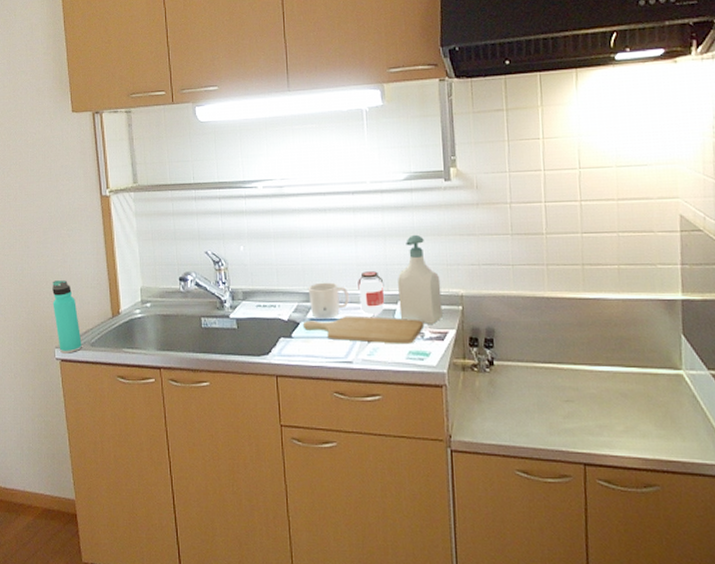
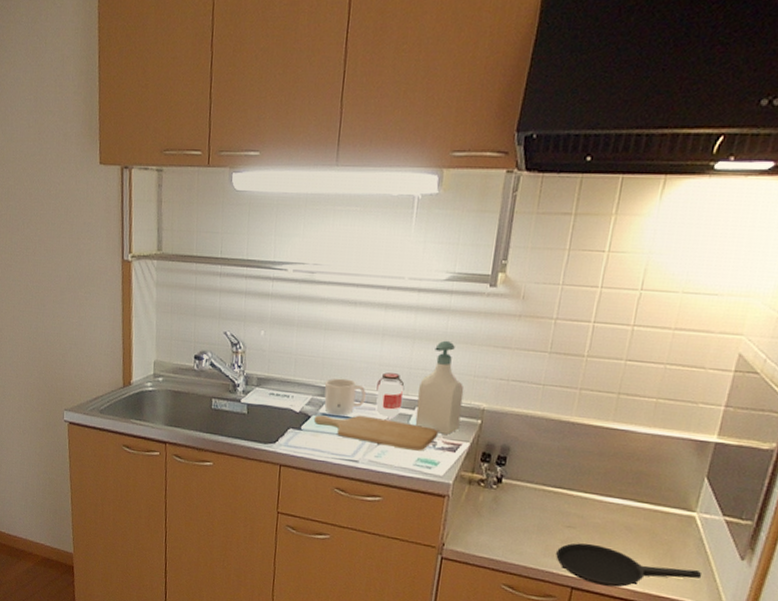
thermos bottle: present [52,280,82,355] -> none [65,343,91,418]
frying pan: none [561,415,705,459] -> present [556,543,702,588]

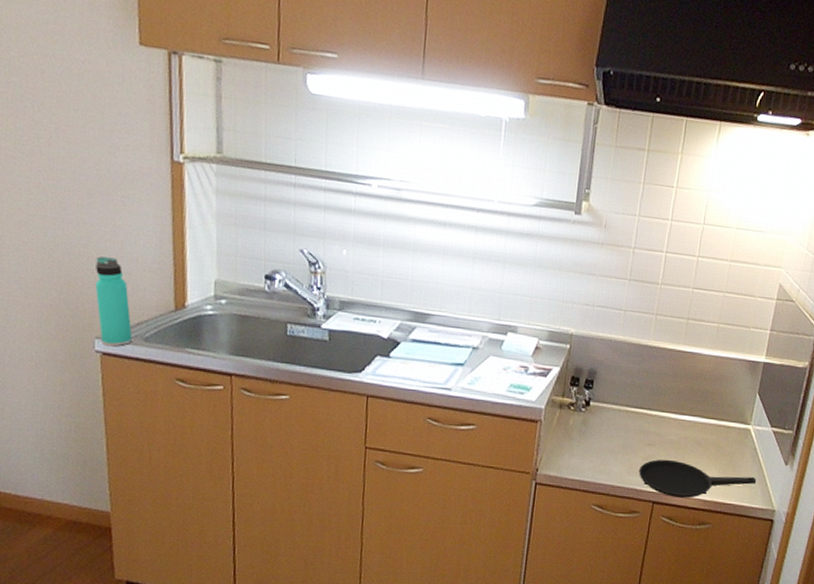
thermos bottle: none [65,343,91,418] -> present [95,256,132,348]
chopping board: present [314,415,439,451] -> none [404,341,531,377]
mug: present [324,378,366,416] -> none [413,302,458,342]
jar: present [376,372,405,418] -> none [468,297,496,344]
soap bottle: present [415,340,464,434] -> none [507,265,554,359]

